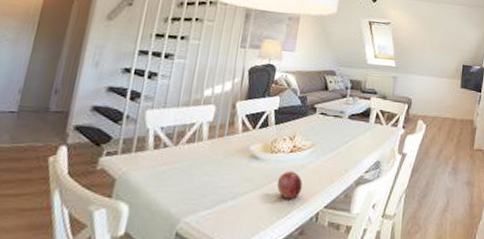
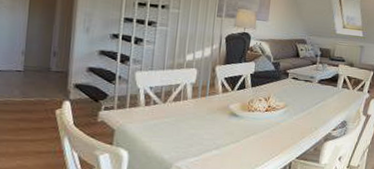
apple: present [277,171,303,200] -> none [254,127,277,151]

